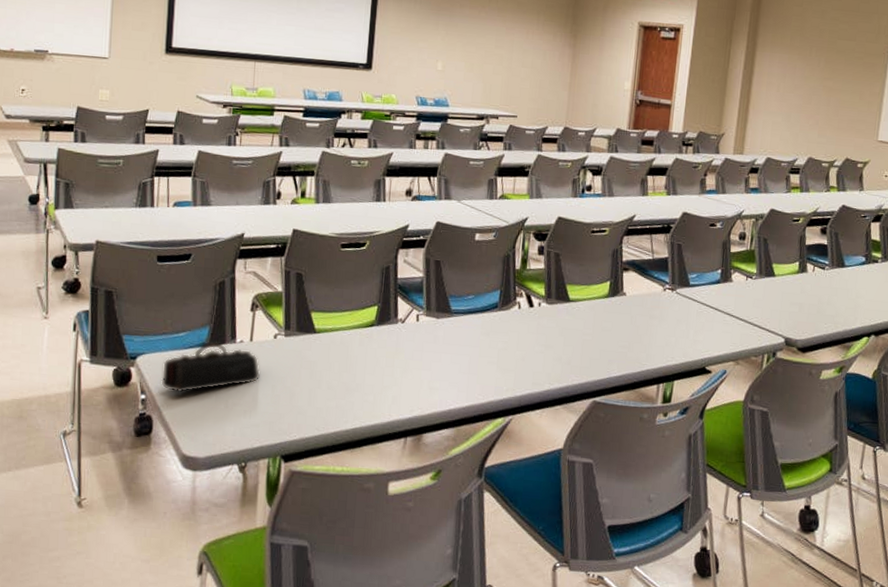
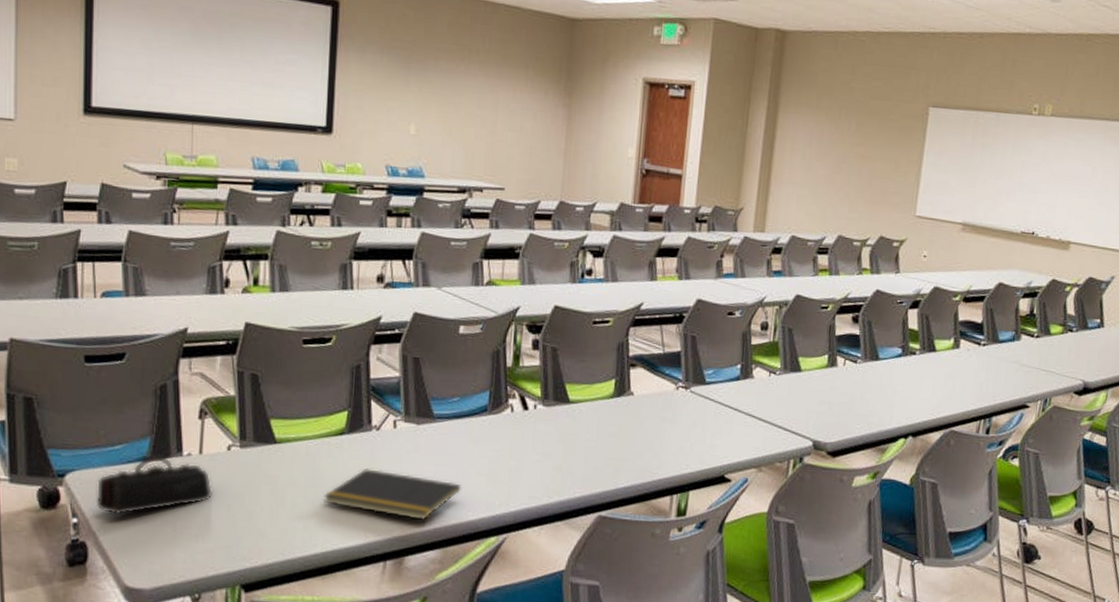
notepad: none [354,356,474,403] -> present [324,469,461,521]

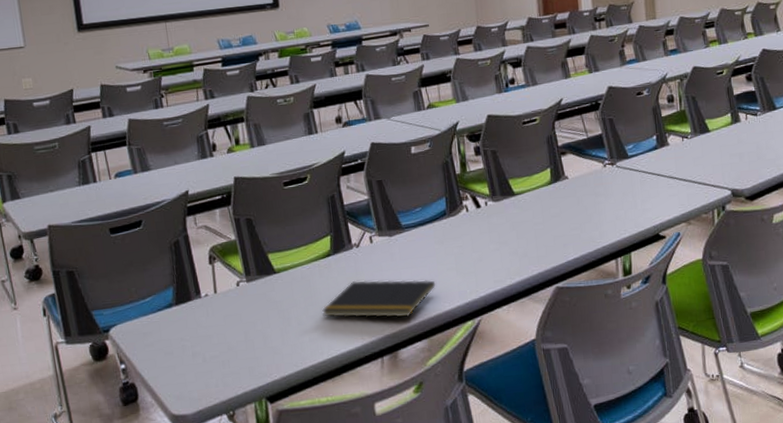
pencil case: present [95,453,213,515] -> none [135,299,231,356]

